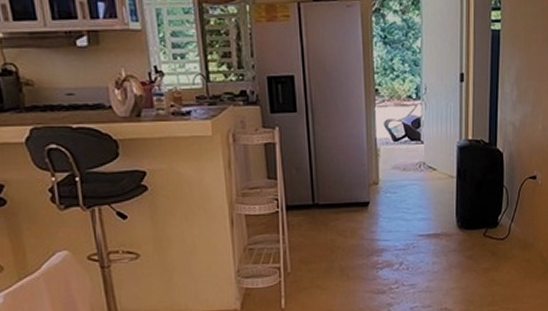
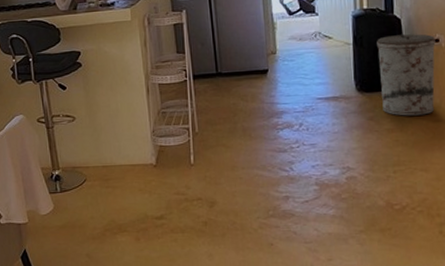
trash can: none [479,168,533,255] -> present [377,33,436,116]

